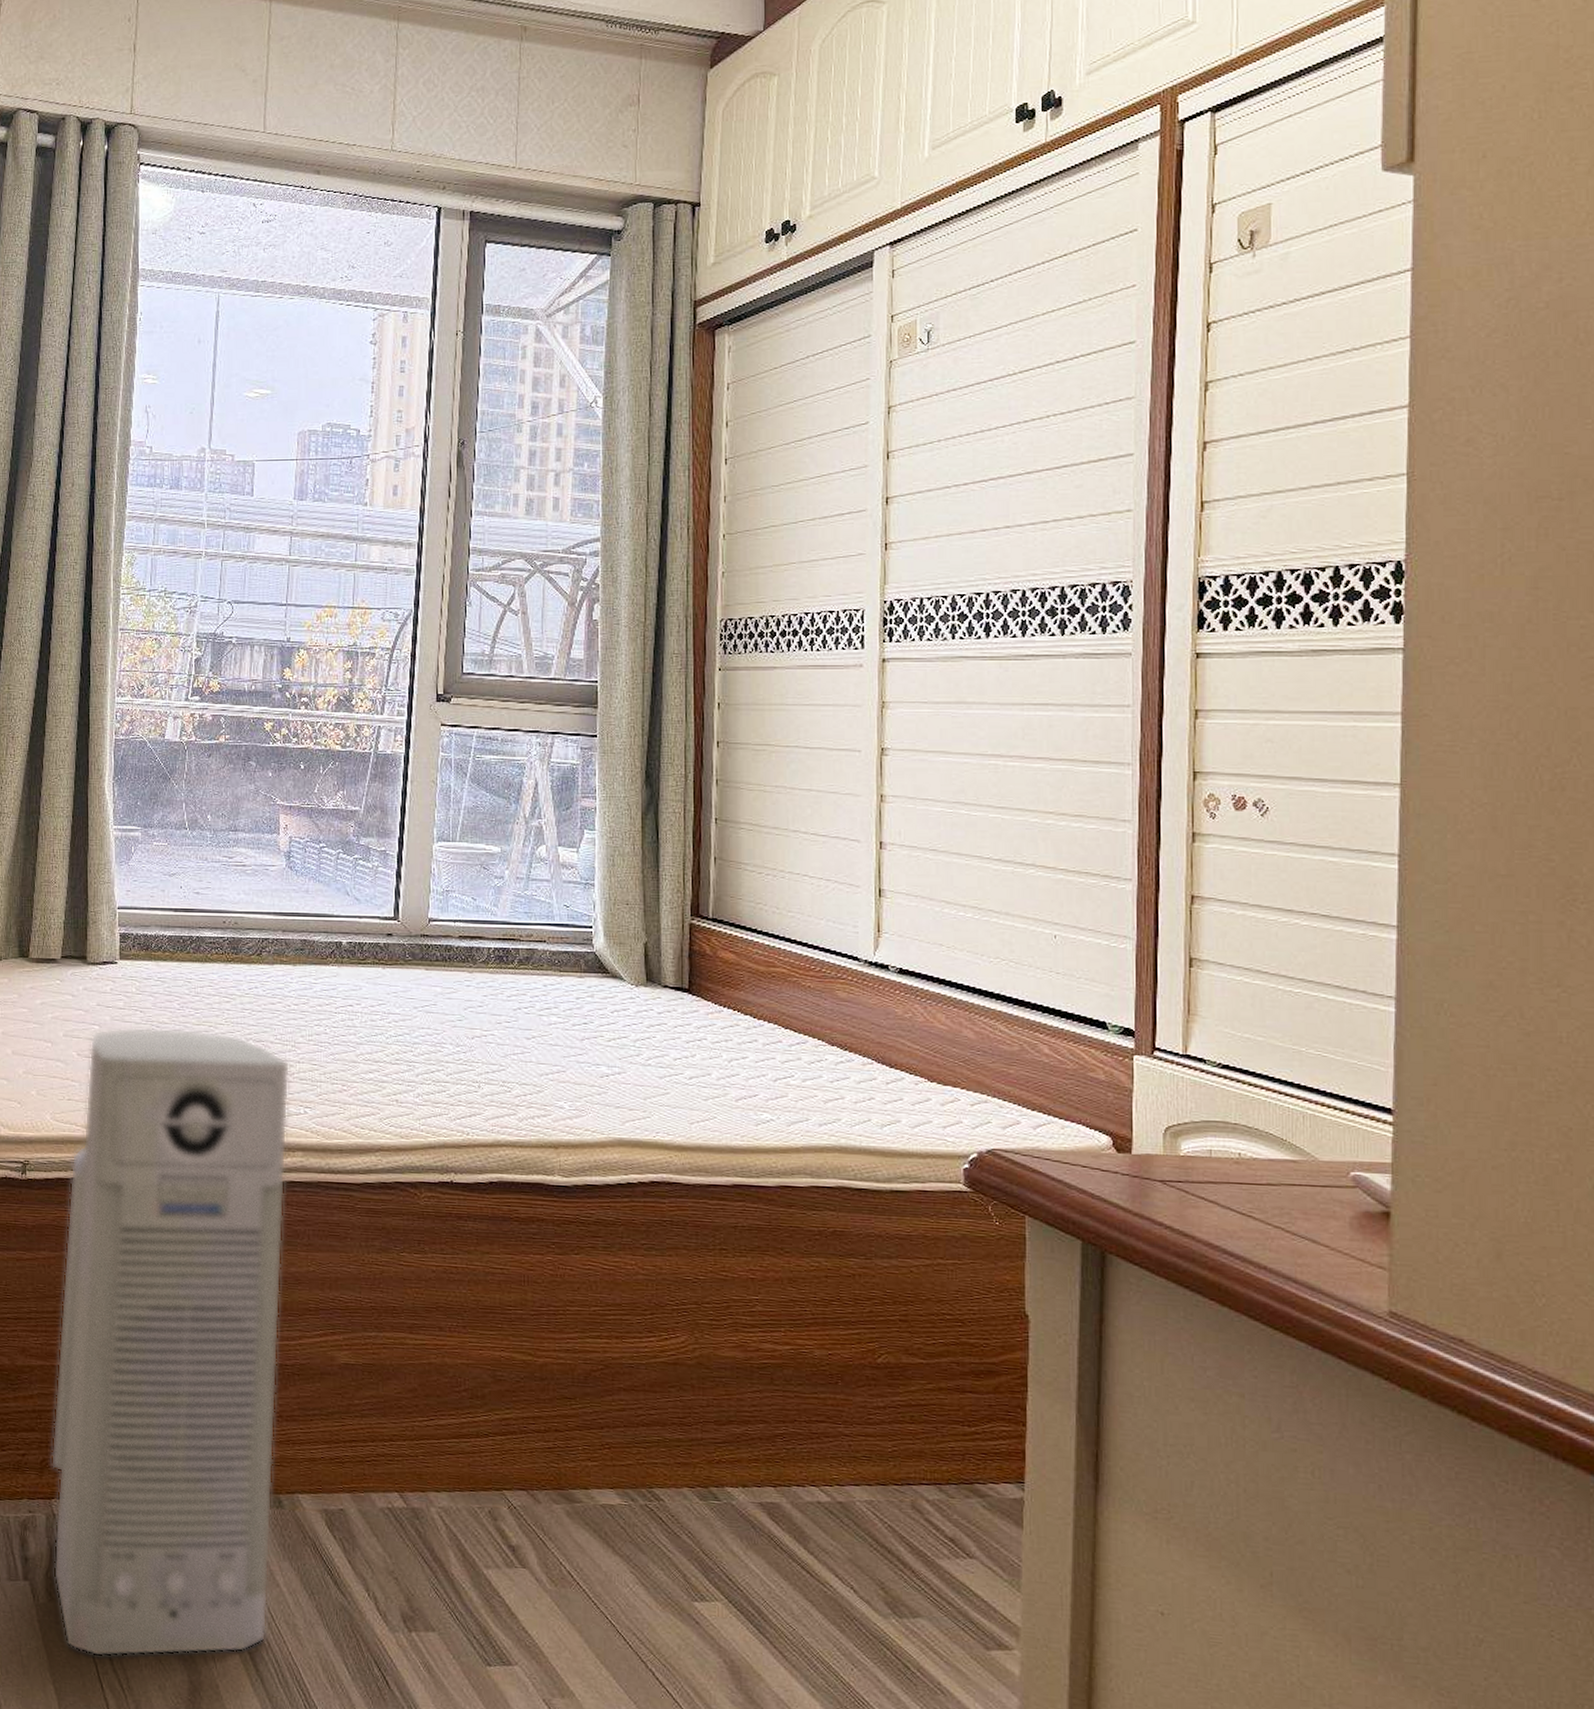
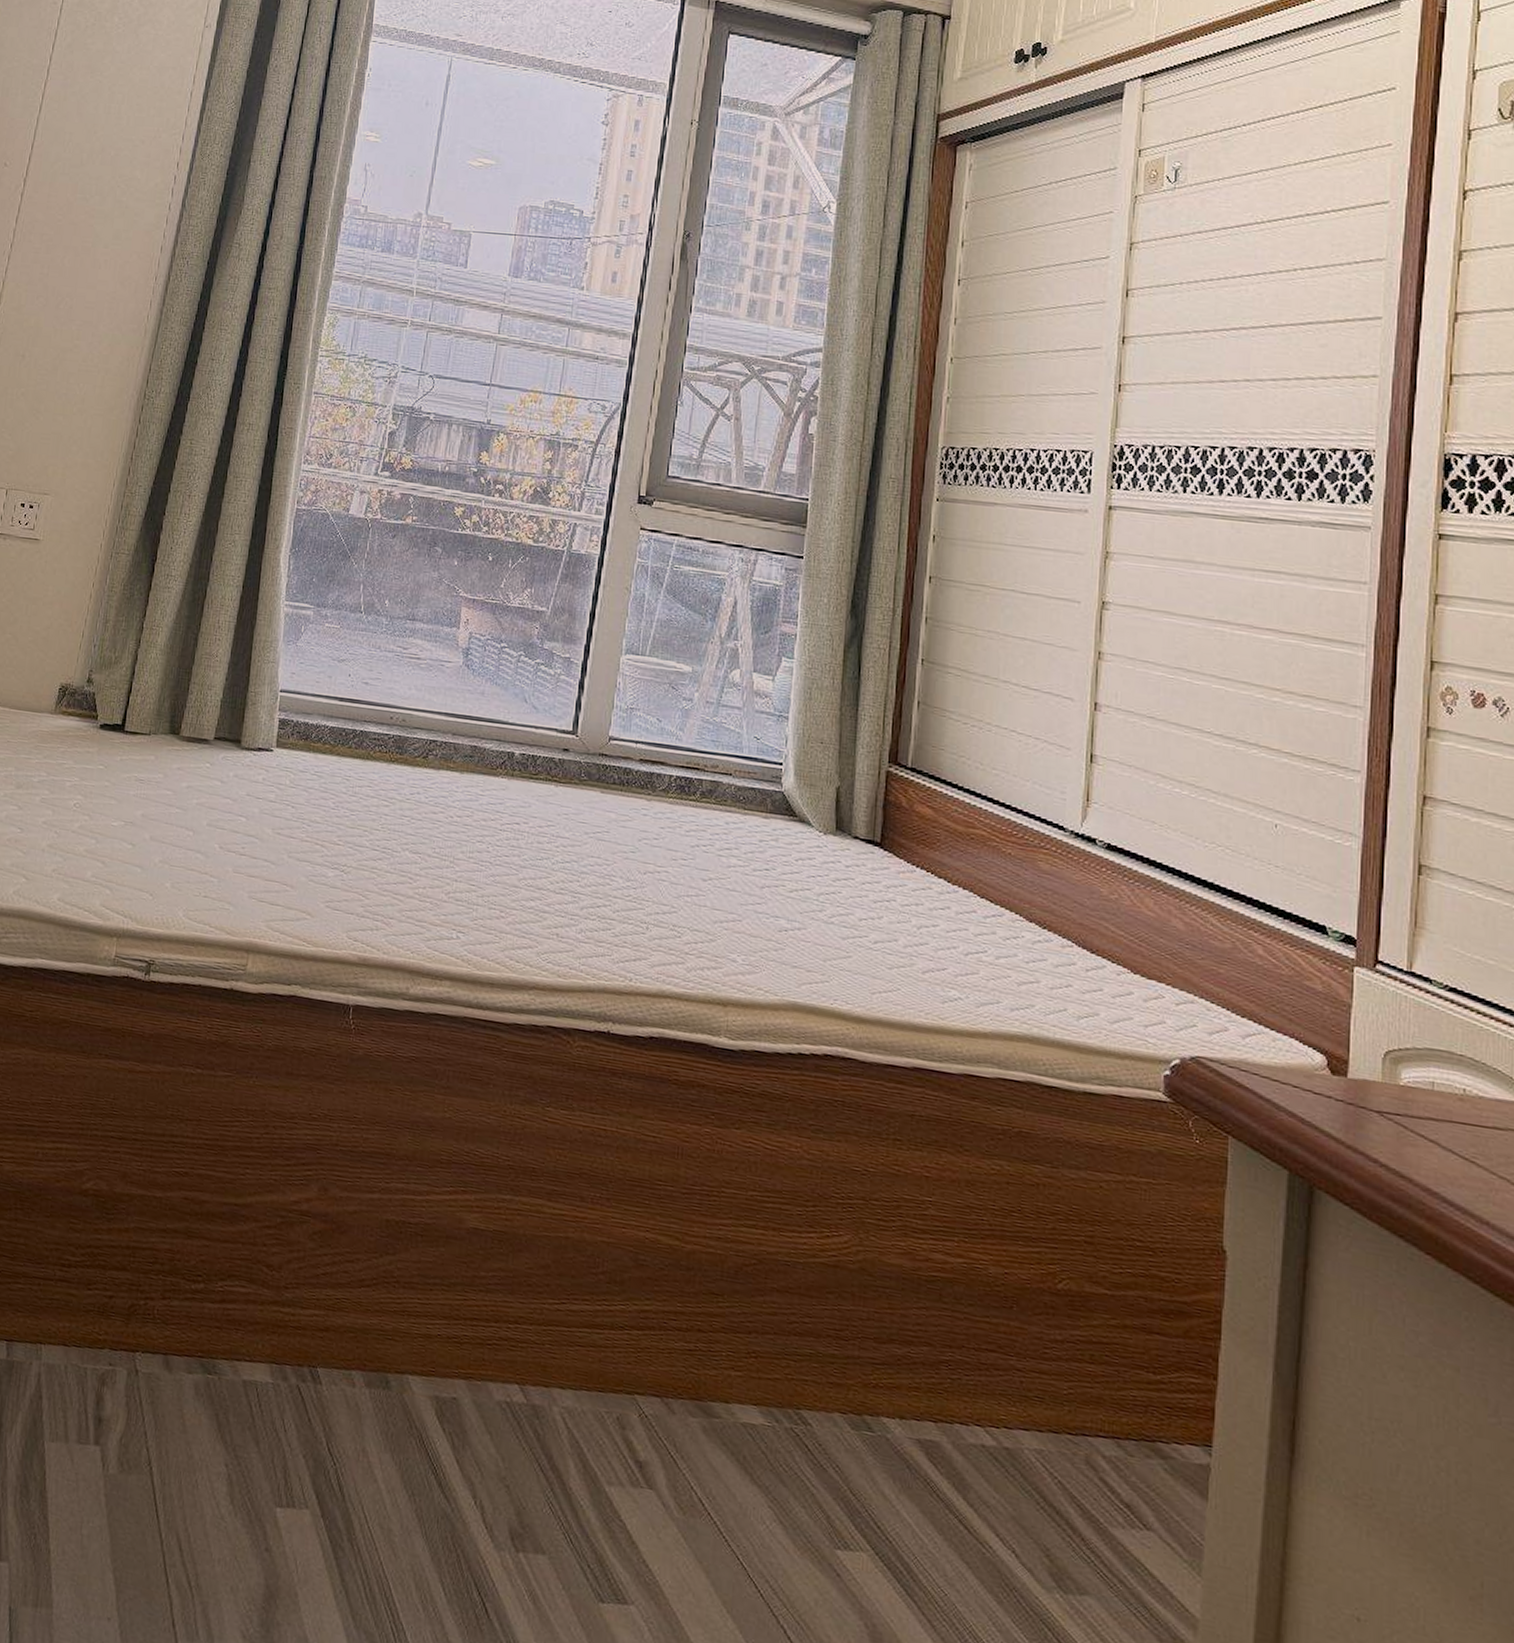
air purifier: present [50,1027,290,1657] -> none [127,822,447,1557]

